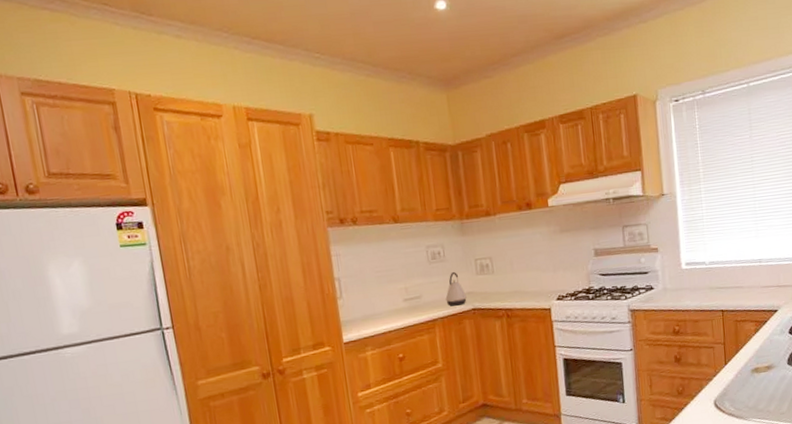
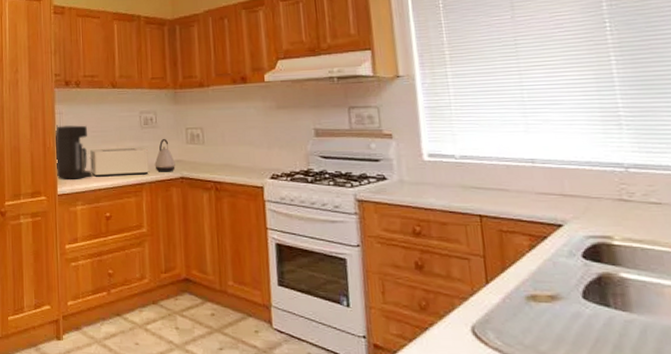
coffee maker: none [334,266,379,326] -> present [56,125,91,179]
toaster: none [375,283,440,320] -> present [89,147,149,178]

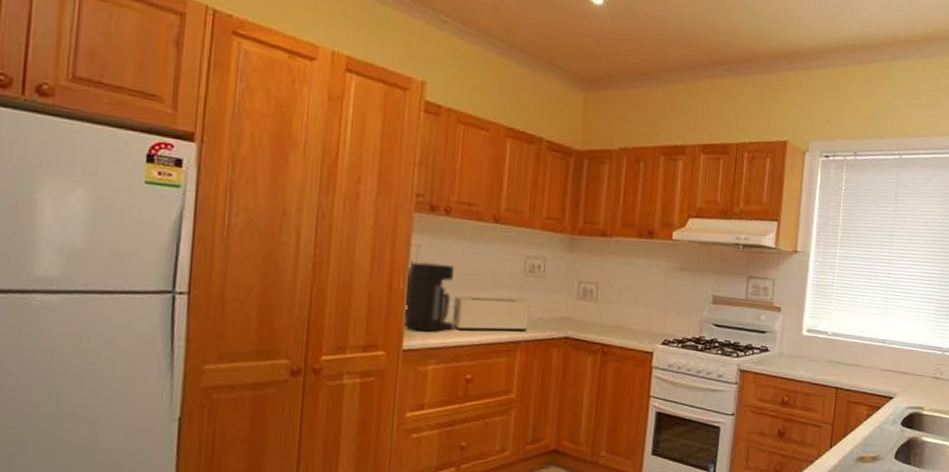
kettle: present [154,138,176,172] -> none [535,290,561,331]

